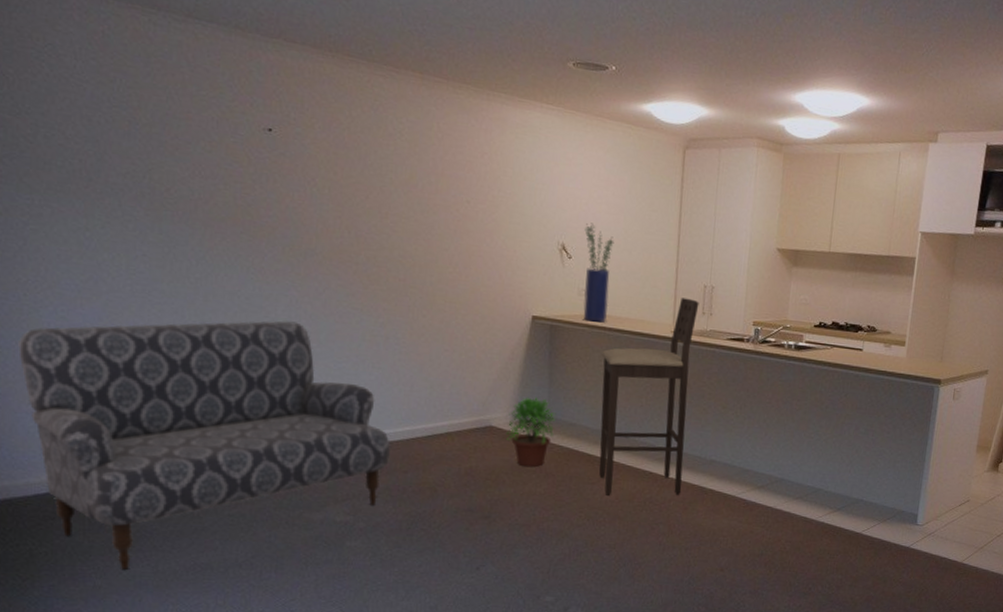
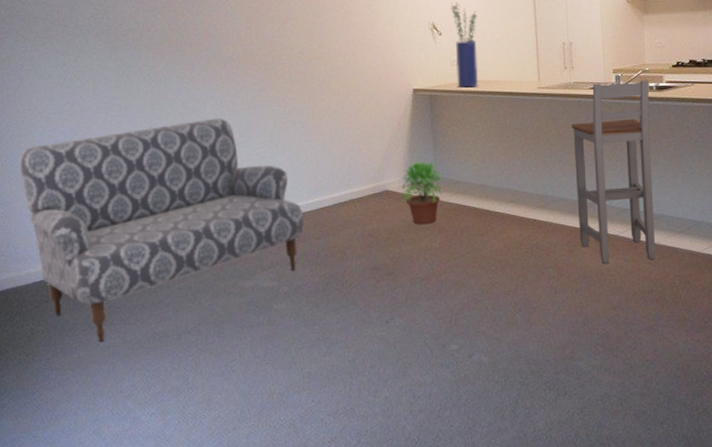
bar stool: present [599,298,699,496] -> none [477,56,566,245]
bar stool: none [695,334,788,524] -> present [572,80,656,263]

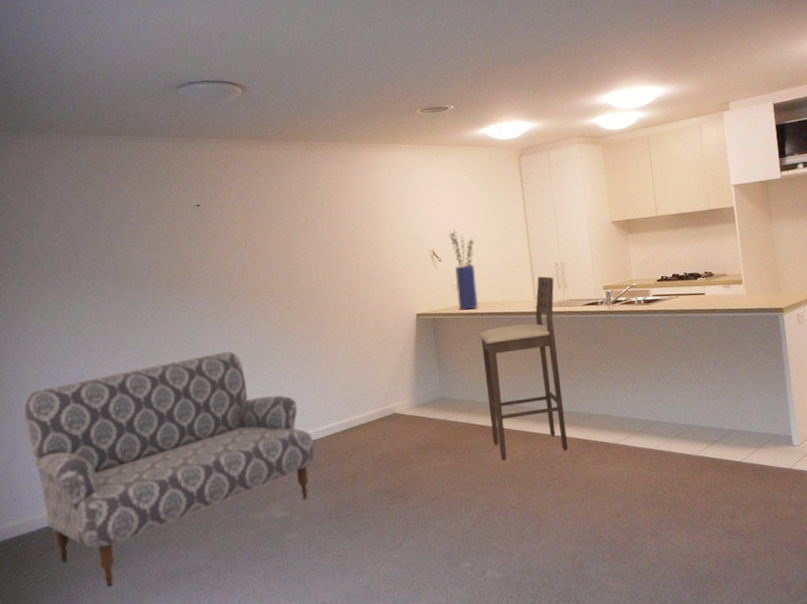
potted plant: present [400,161,443,225] -> none [407,382,449,445]
bar stool: none [477,56,566,245] -> present [479,276,568,460]
bar stool: present [572,80,656,263] -> none [568,294,654,472]

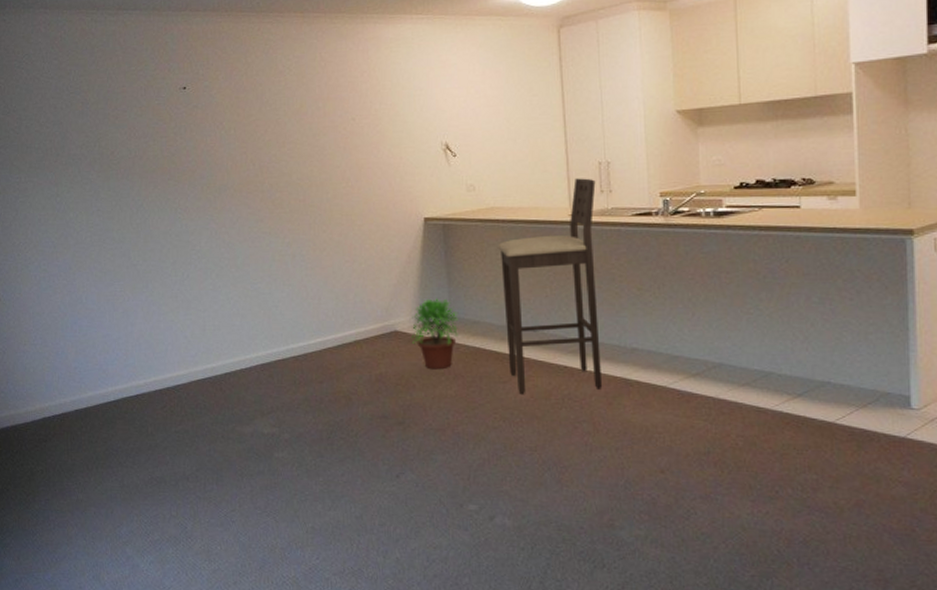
sofa: present [23,351,315,586] -> none [16,251,306,484]
potted plant: none [407,382,449,445] -> present [410,298,459,370]
vase: present [448,229,478,311] -> none [466,118,499,217]

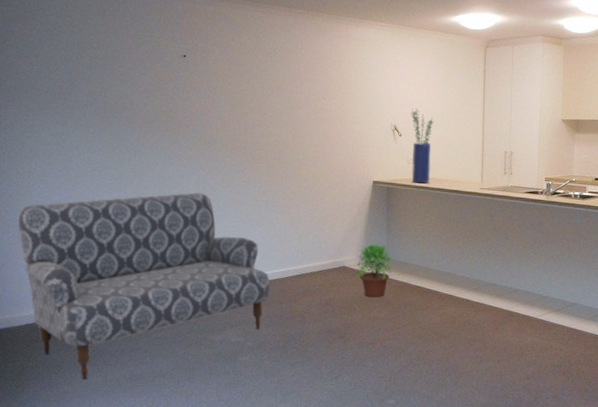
sofa: none [16,251,306,484] -> present [17,193,270,379]
vase: none [466,118,499,217] -> present [411,108,434,184]
bar stool: present [498,178,603,394] -> none [427,162,502,319]

